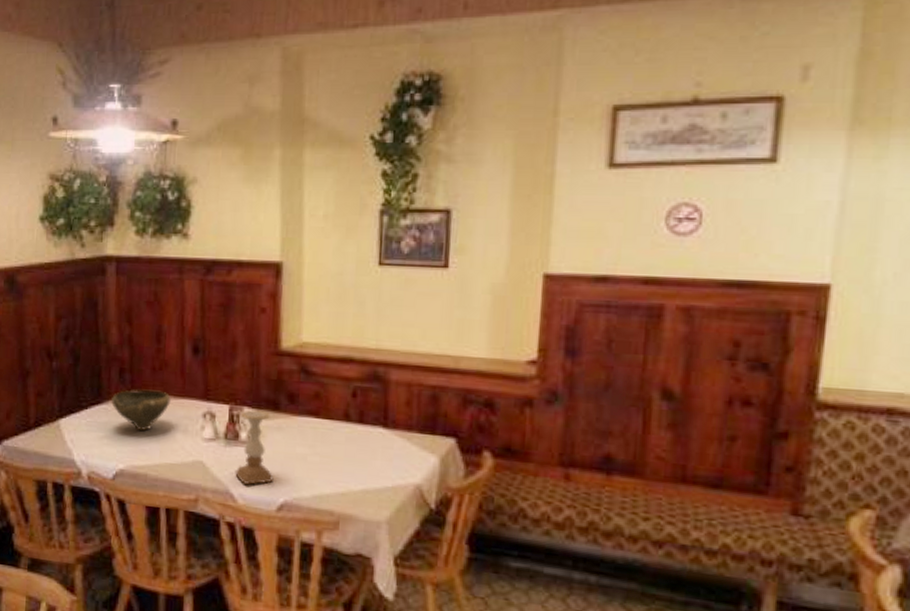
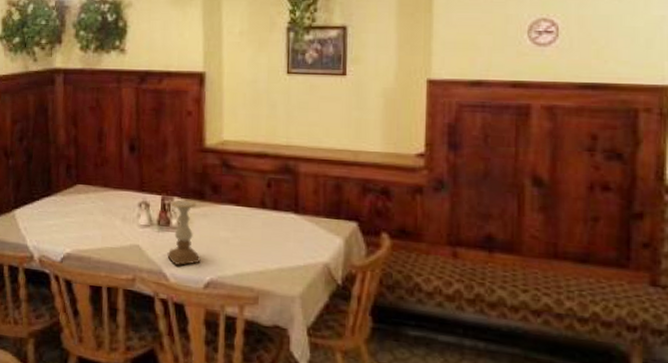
bowl: present [111,389,171,431] -> none [60,182,111,219]

